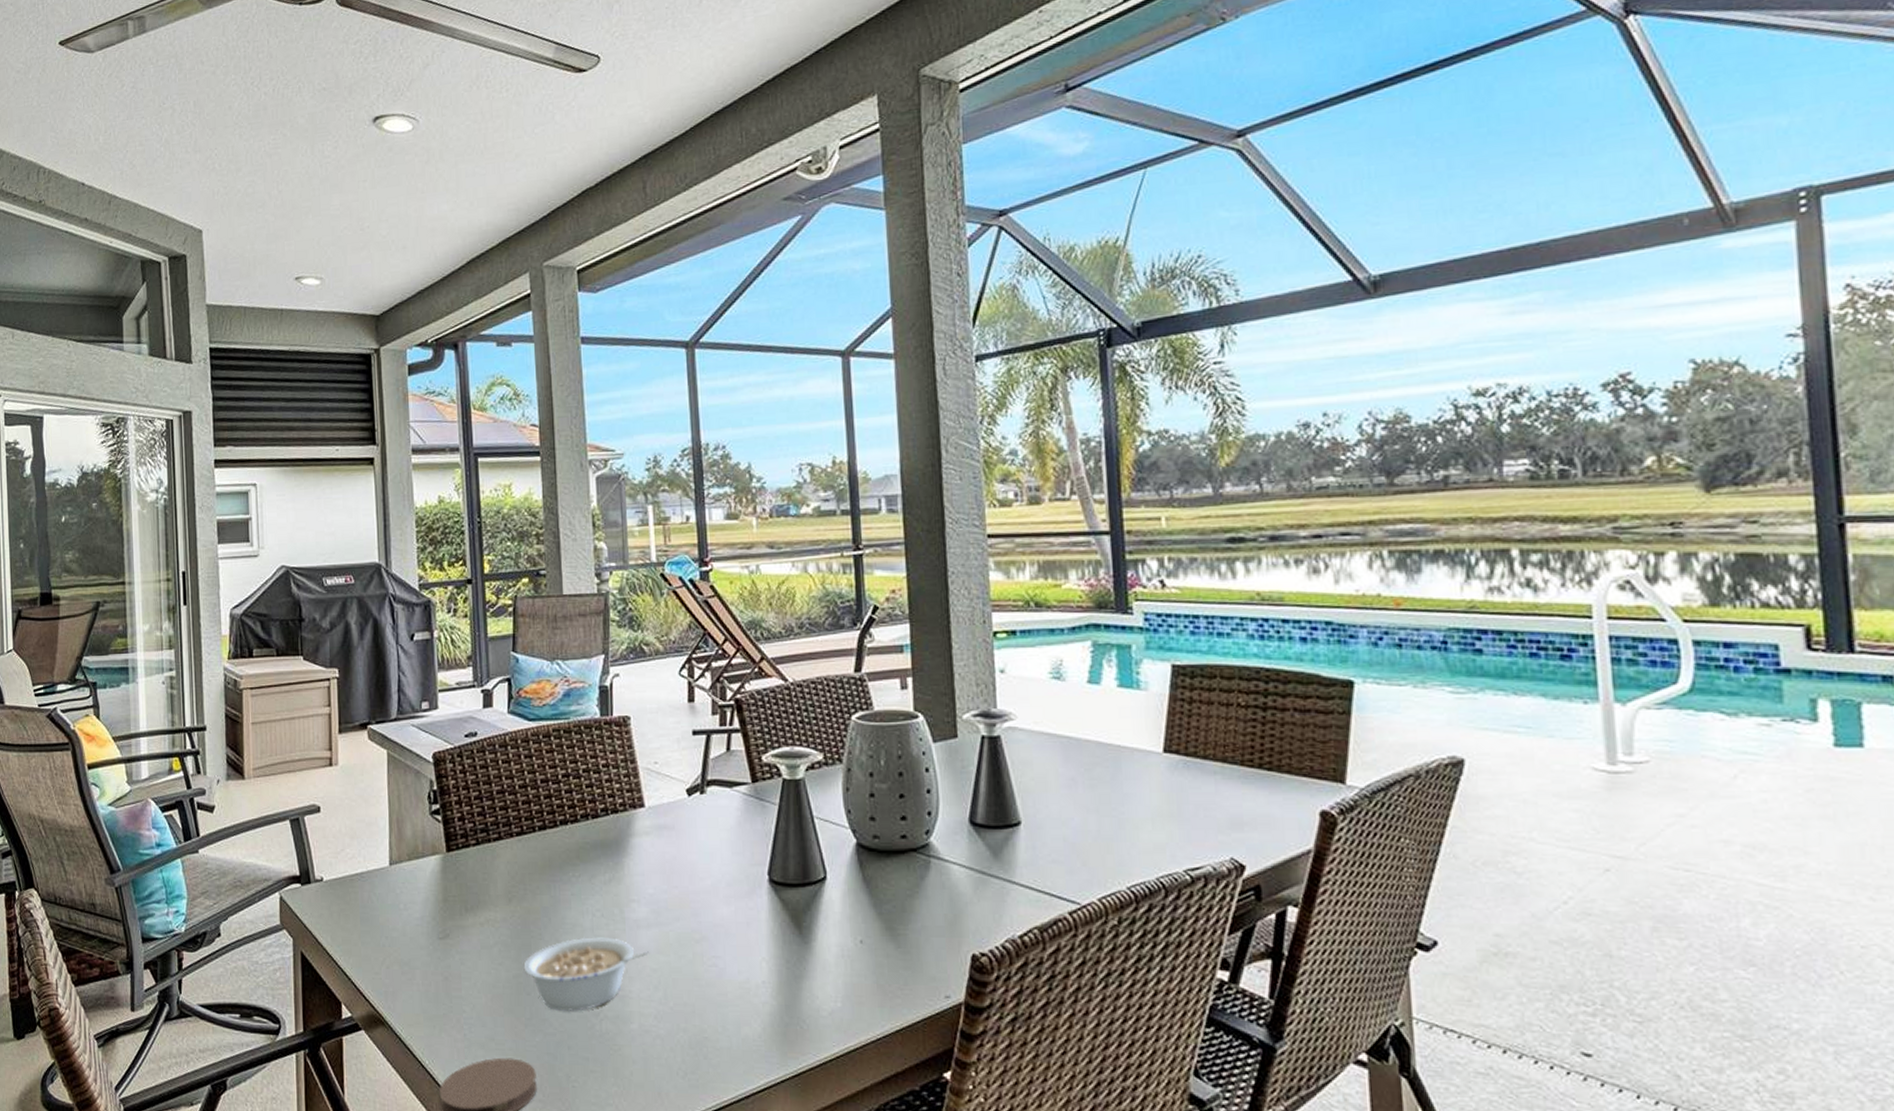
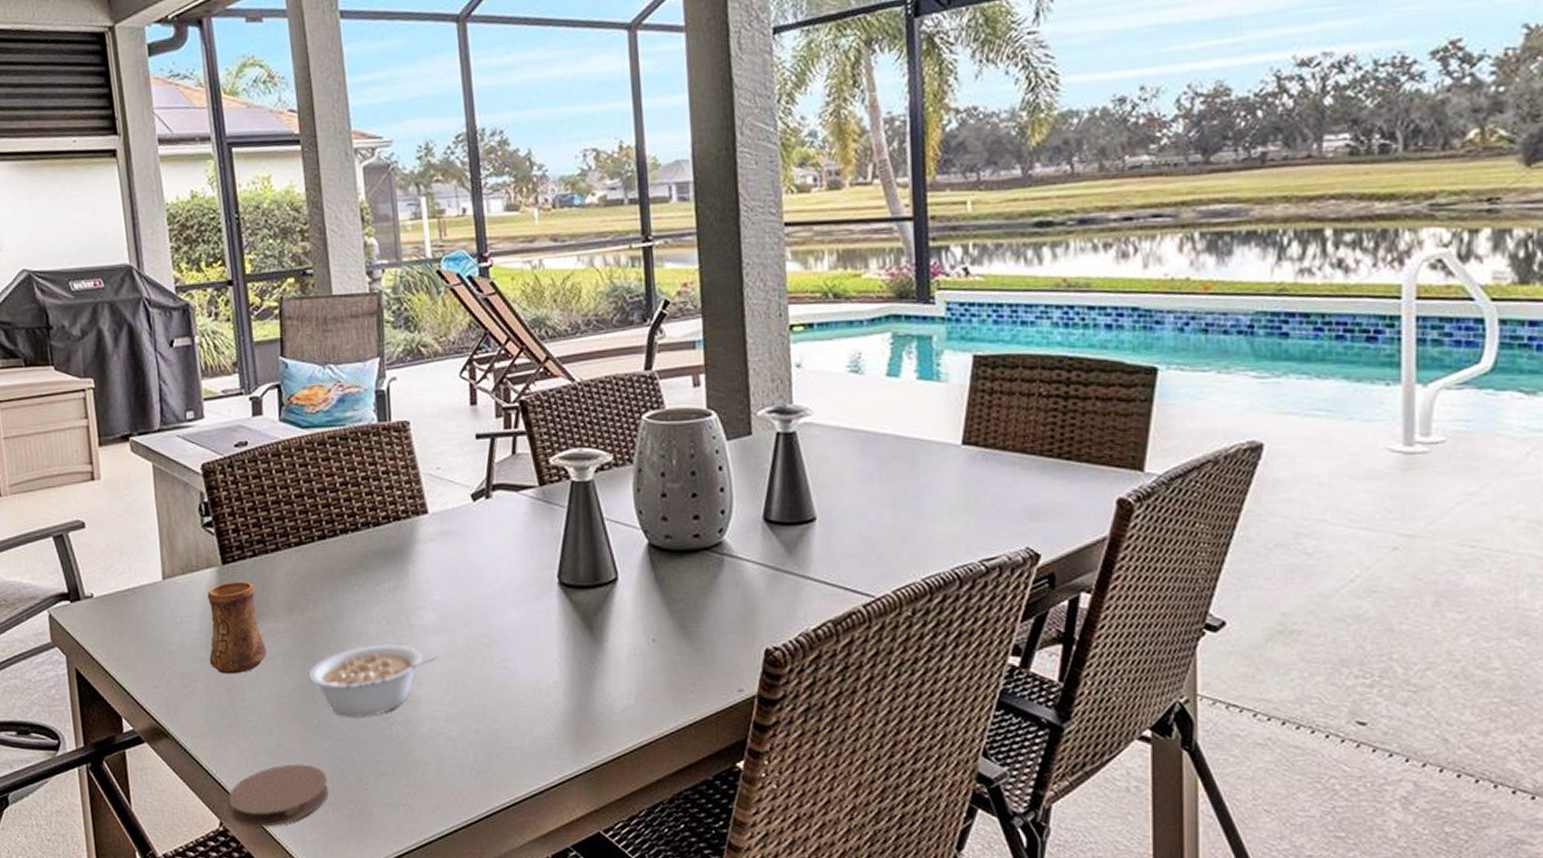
cup: none [429,869,484,963] -> present [207,581,267,674]

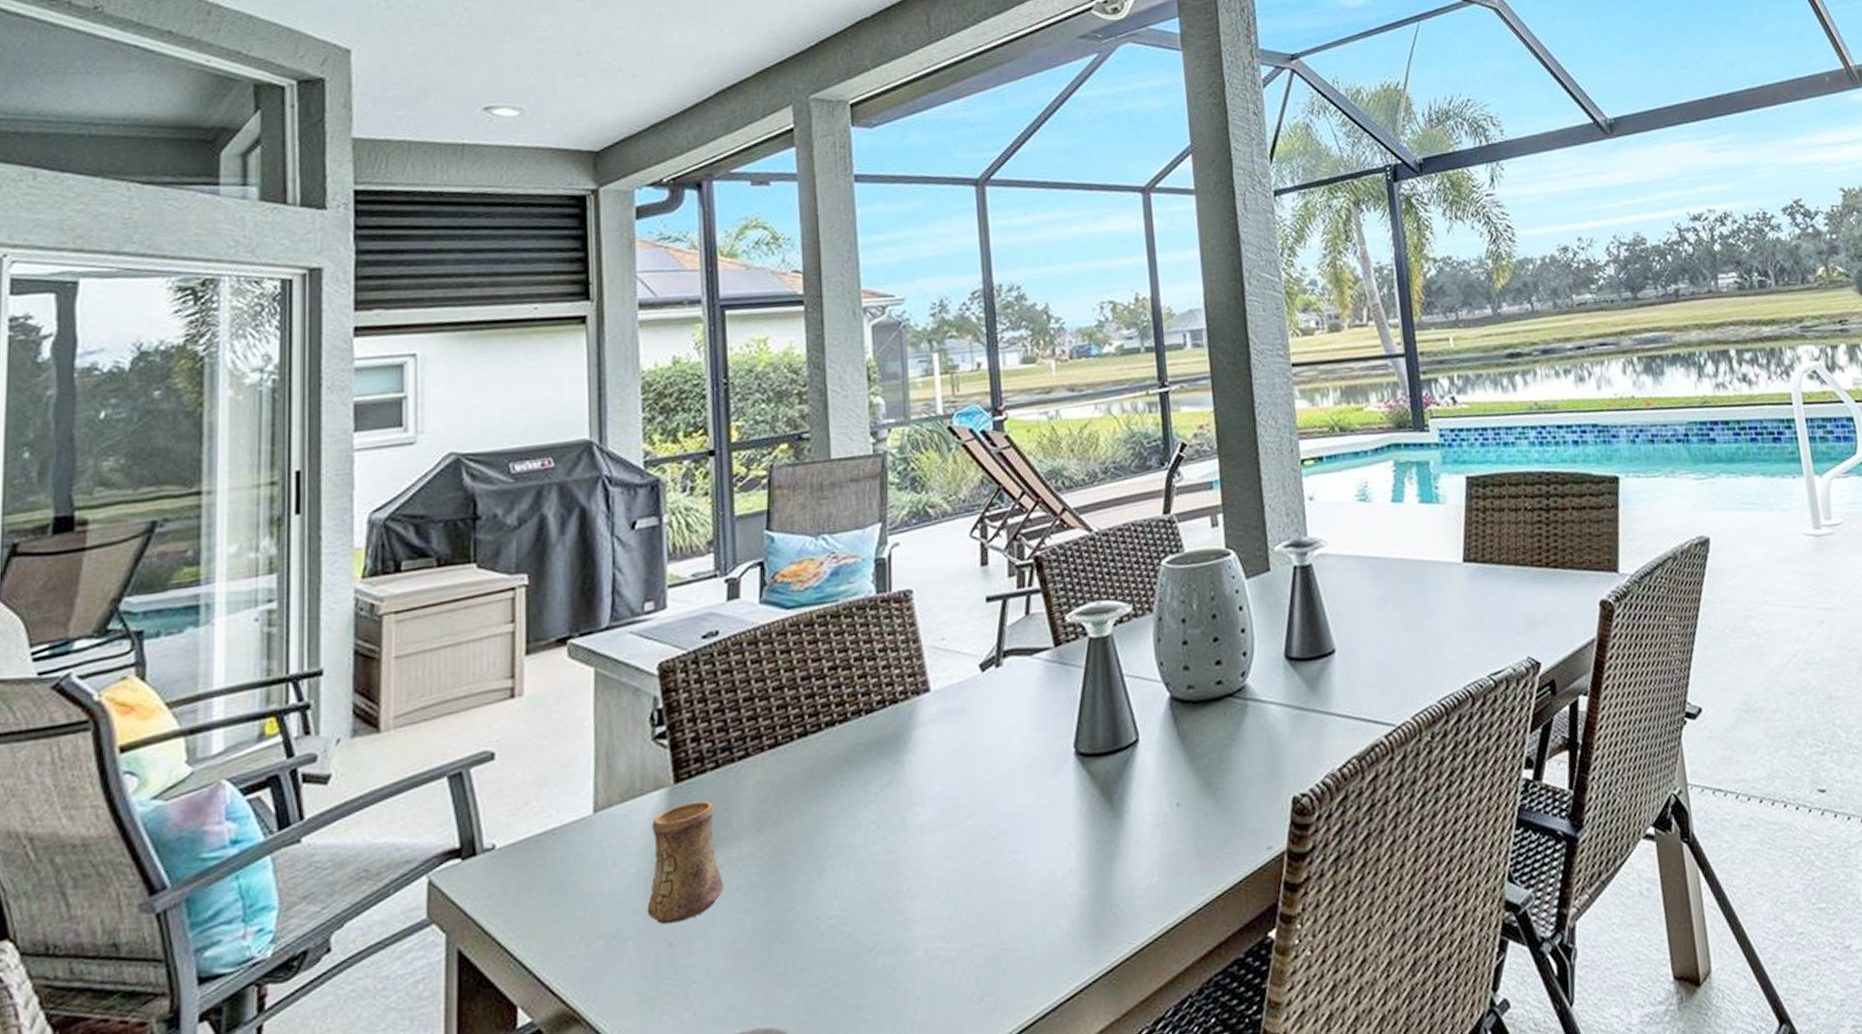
legume: present [308,644,437,717] -> none [776,852,935,955]

